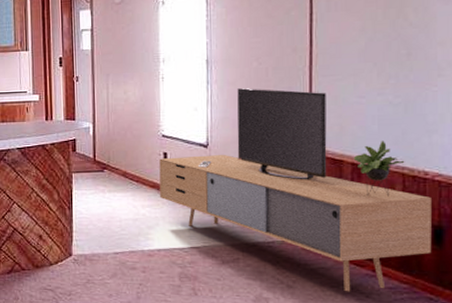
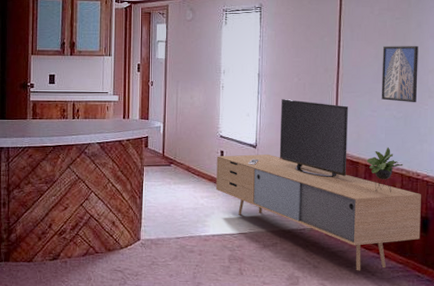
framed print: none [370,12,422,85] -> present [381,46,418,103]

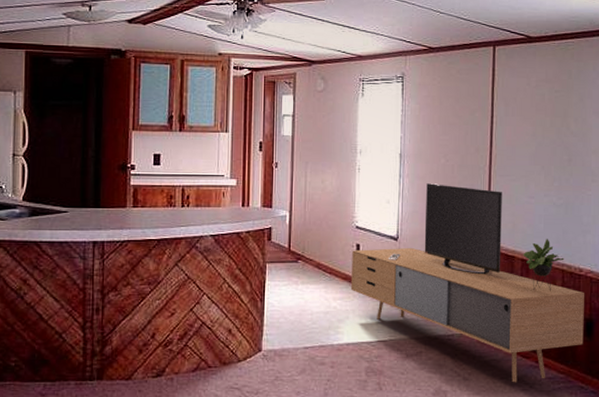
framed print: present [381,46,418,103] -> none [539,122,580,188]

